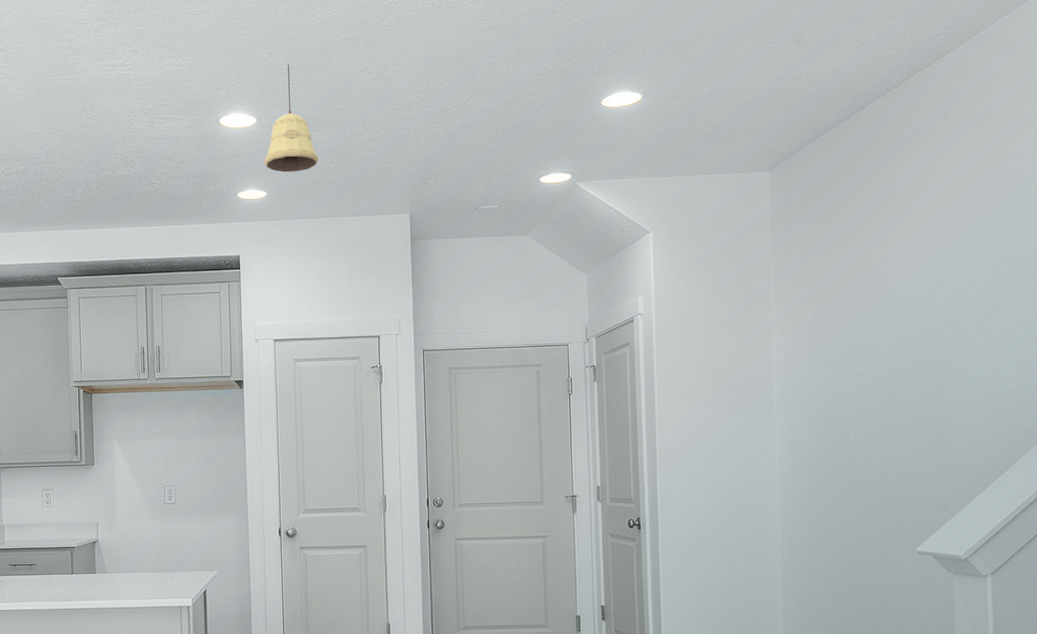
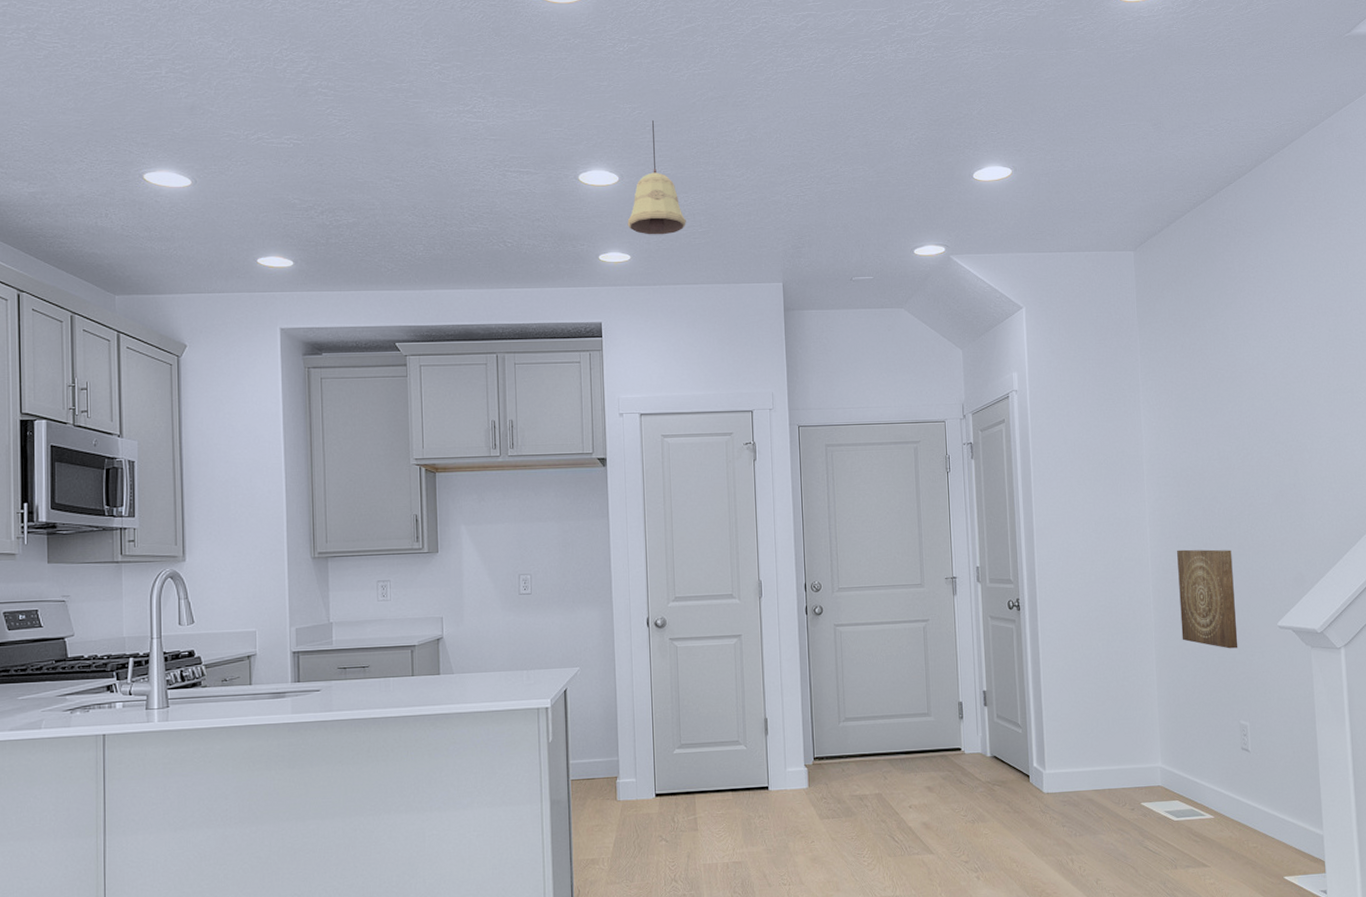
wall art: none [808,472,872,573] -> present [1177,549,1238,649]

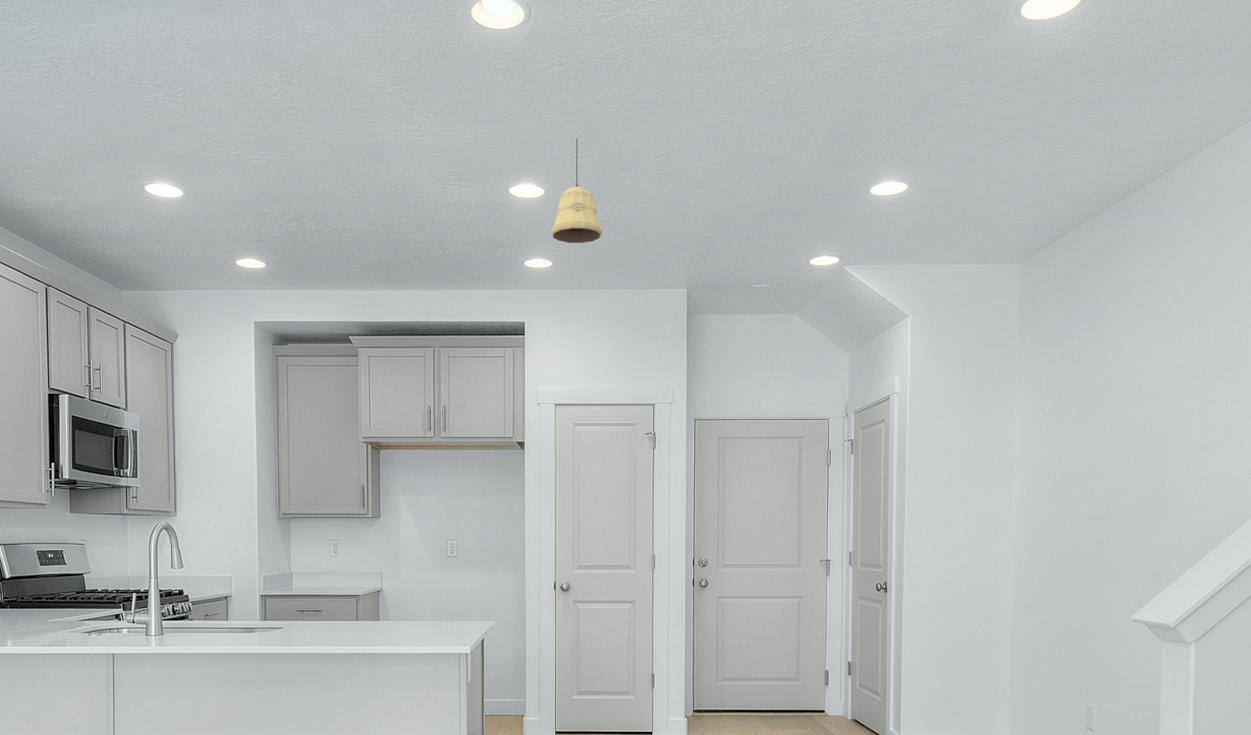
wall art: present [1177,549,1238,649] -> none [1037,545,1092,638]

